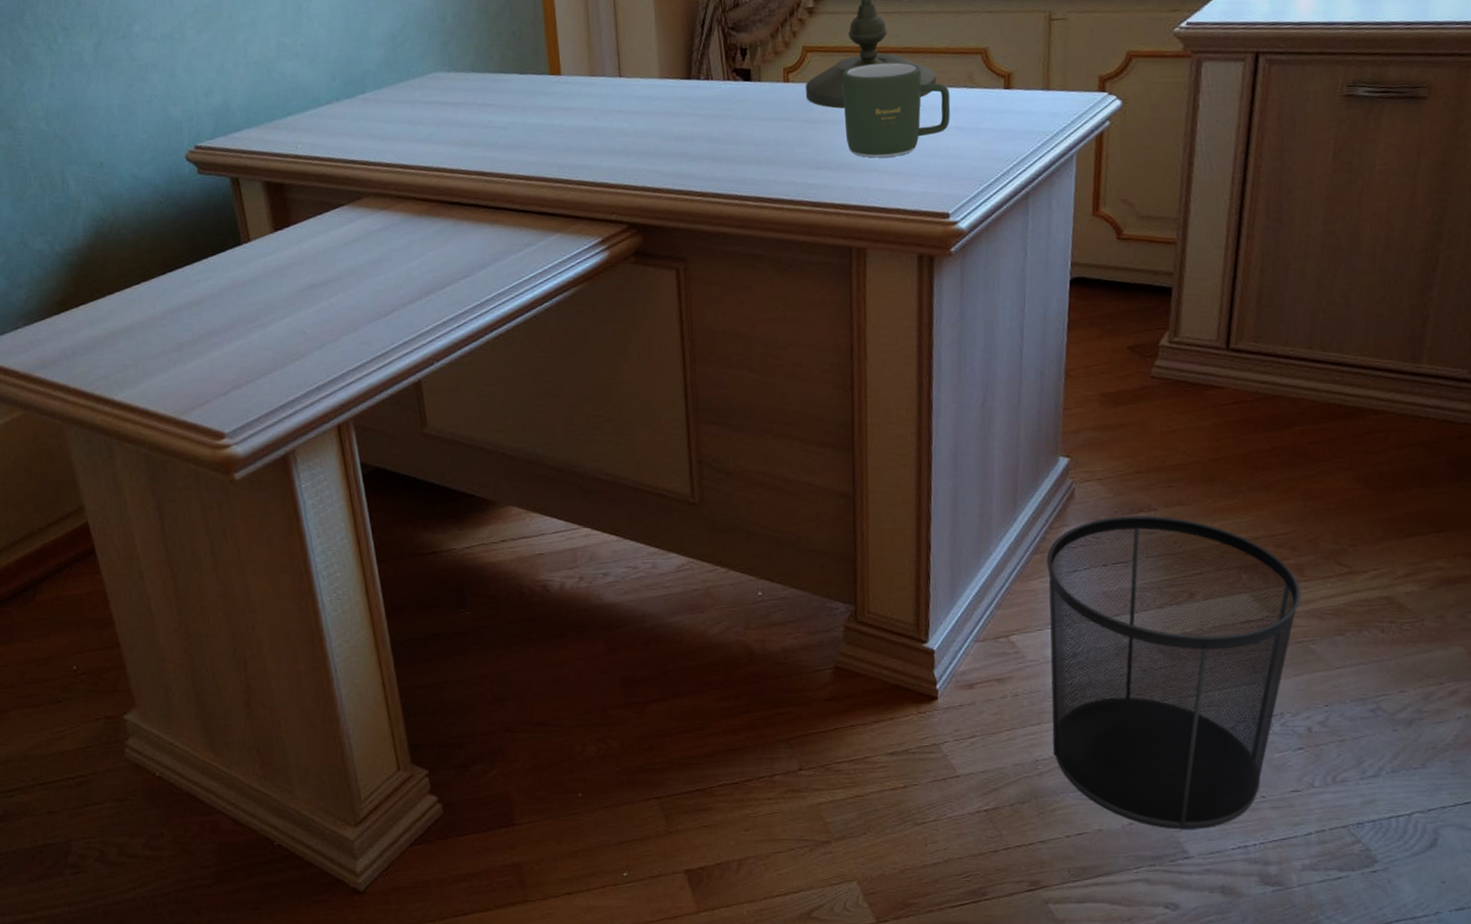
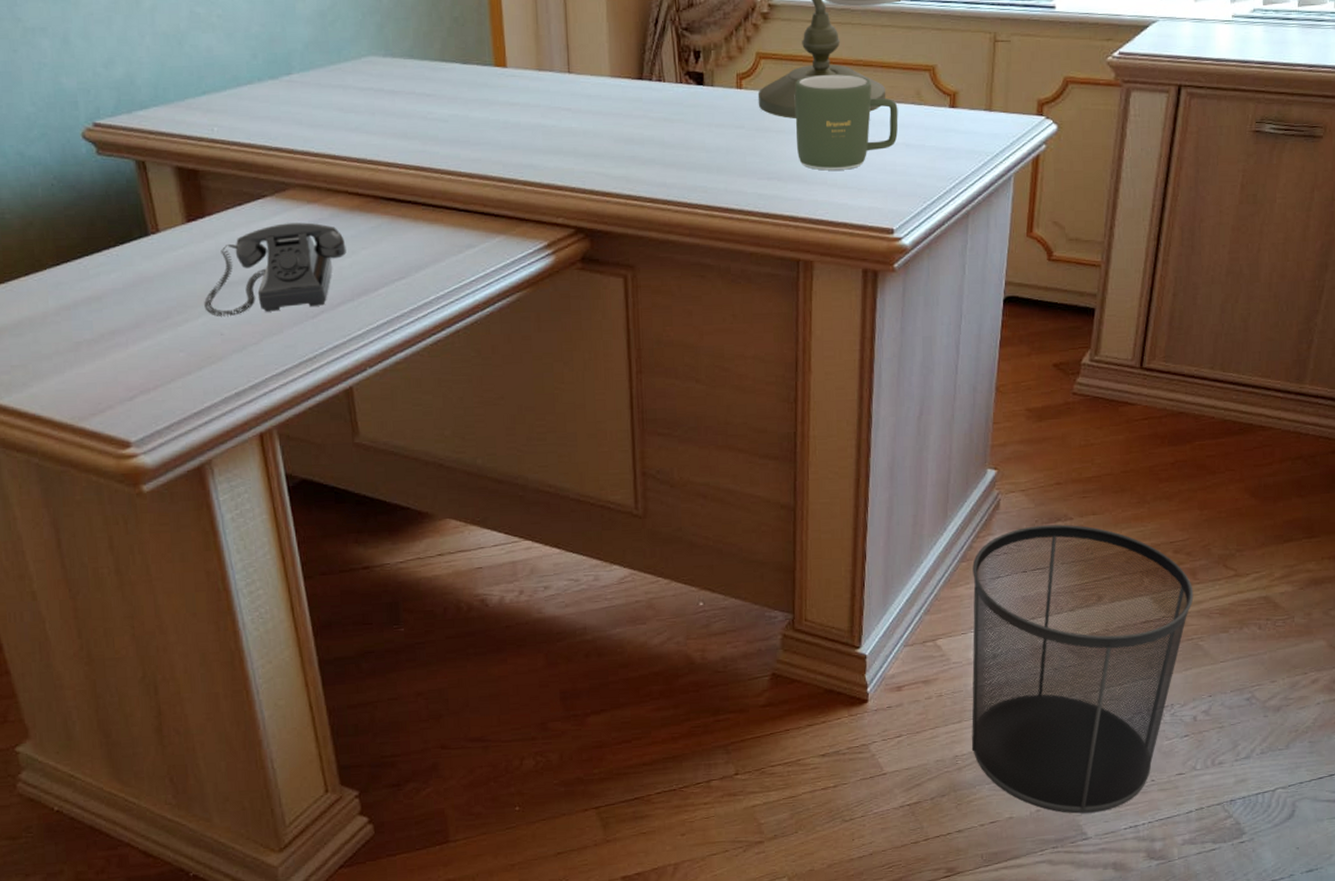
telephone: none [289,227,415,318] -> present [204,222,346,318]

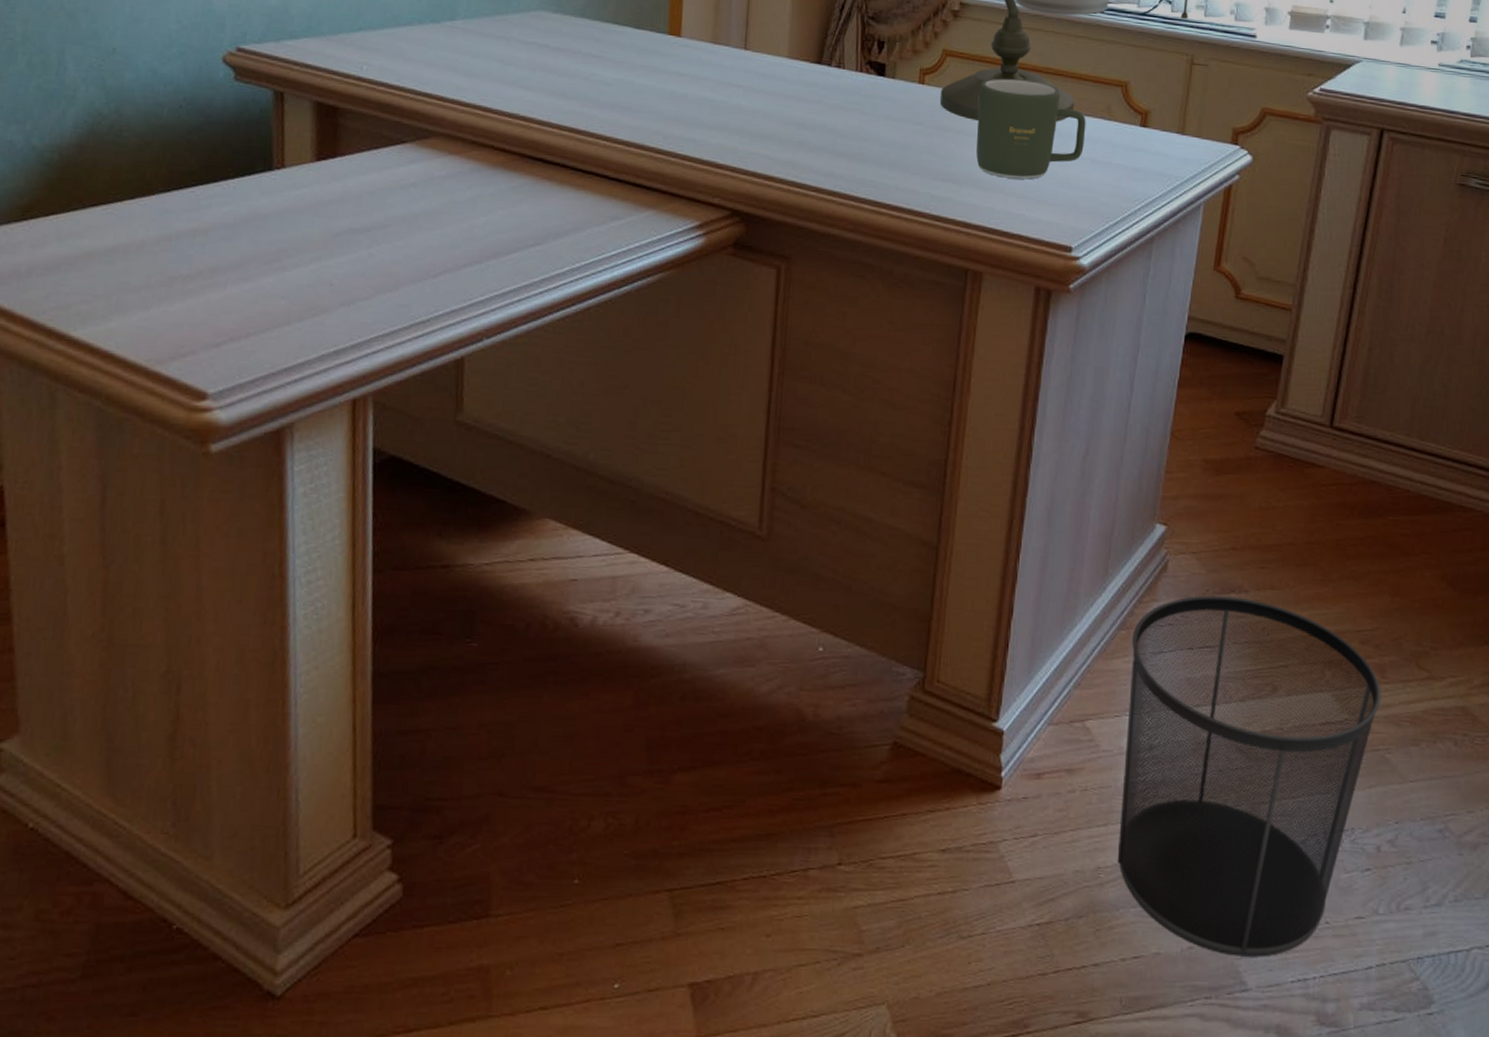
telephone: present [204,222,346,318] -> none [318,172,483,267]

